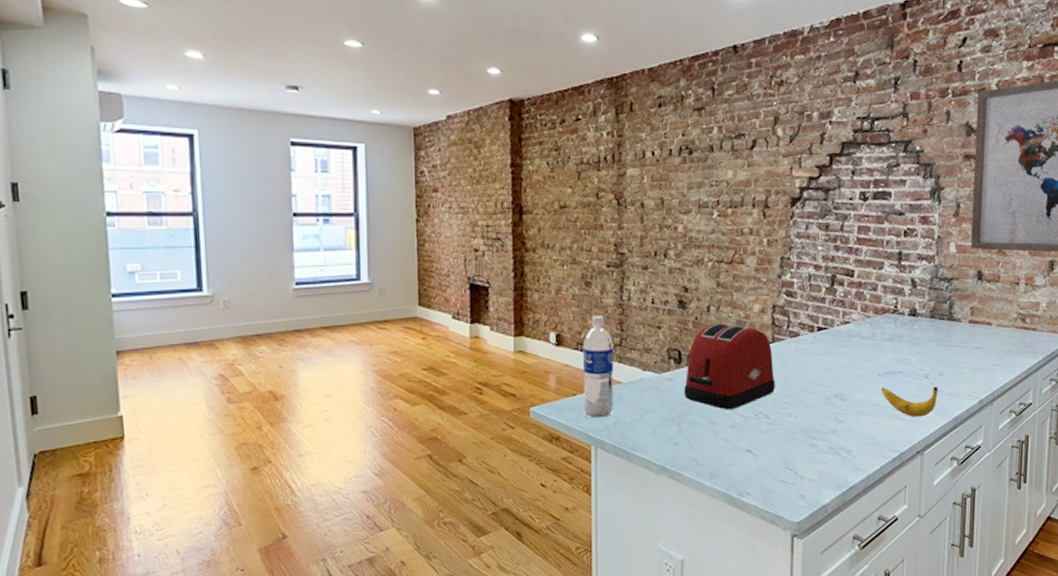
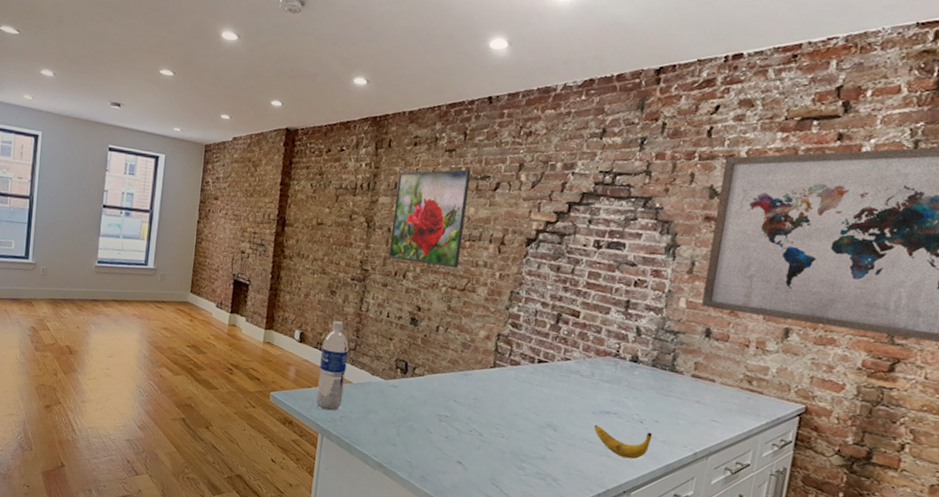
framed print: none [645,129,724,240] -> present [388,169,471,269]
toaster: present [684,323,775,410] -> none [406,342,493,423]

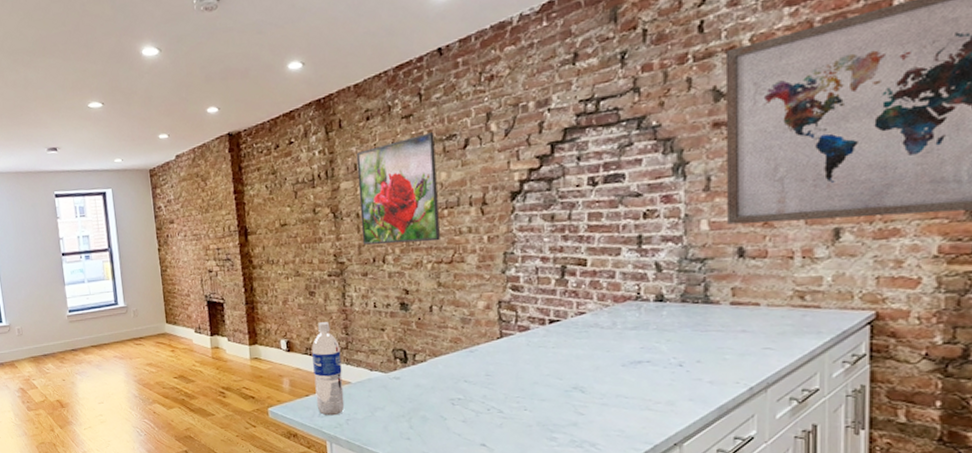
banana: present [594,424,653,459] -> none [627,374,696,408]

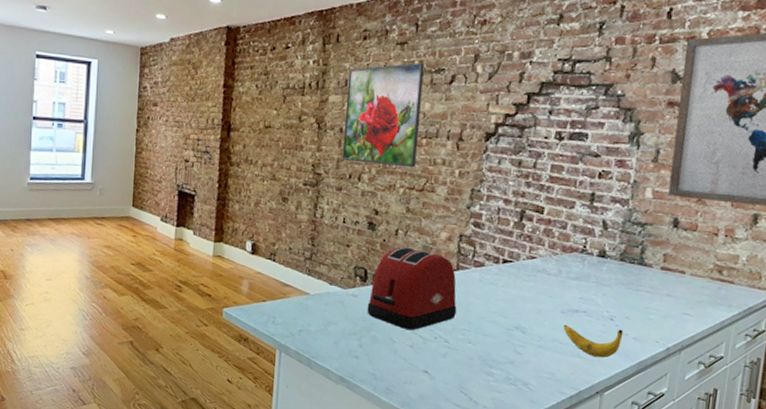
water bottle: present [312,322,345,416] -> none [272,229,304,325]
toaster: none [412,322,507,405] -> present [367,247,457,331]
banana: none [627,374,696,408] -> present [563,324,624,358]

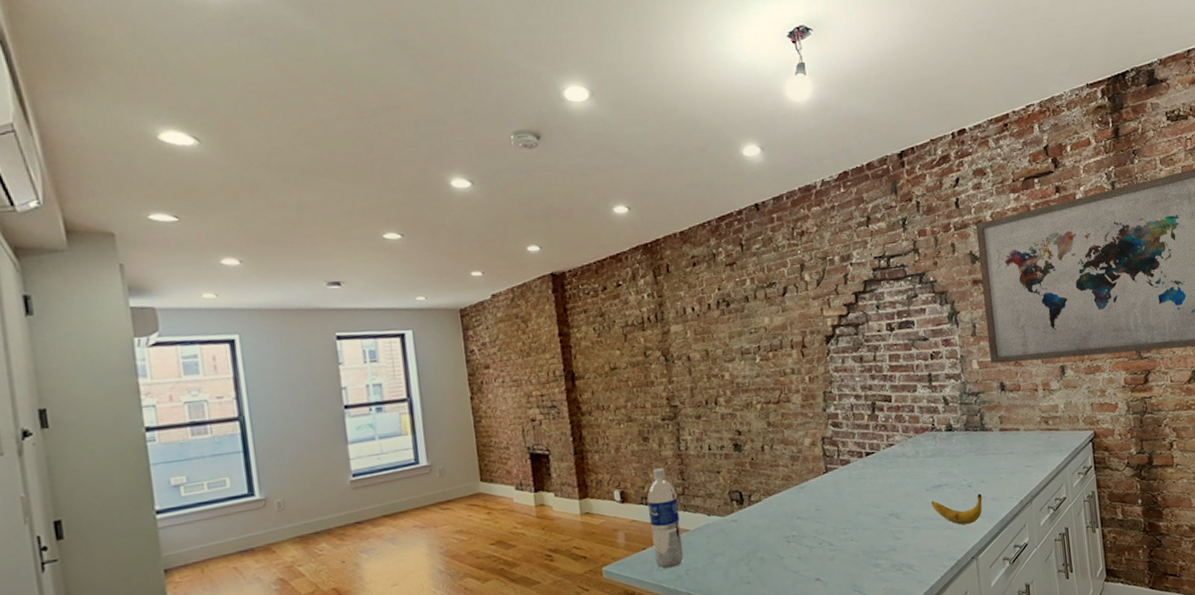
water bottle: none [272,229,304,325] -> present [647,468,684,569]
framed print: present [342,63,425,168] -> none [684,280,767,388]
toaster: present [367,247,457,331] -> none [749,460,835,543]

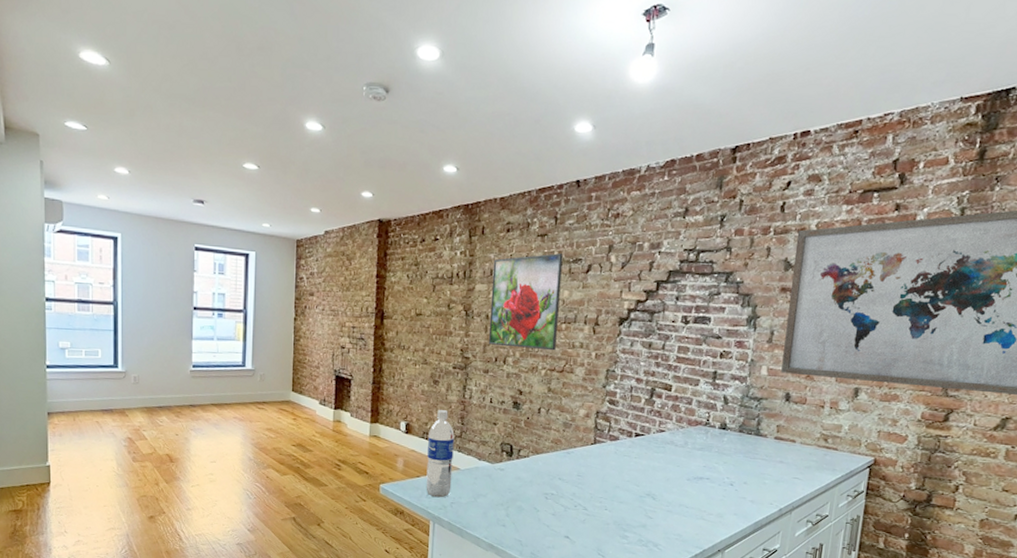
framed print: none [684,280,767,388] -> present [488,253,563,351]
banana: present [931,493,983,525] -> none [689,490,742,520]

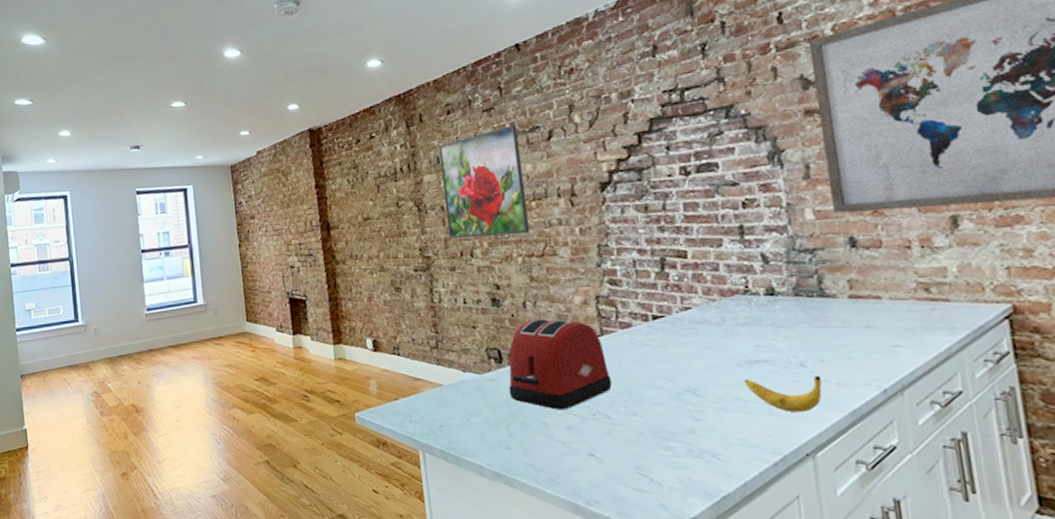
water bottle: present [426,410,455,498] -> none [399,319,437,422]
toaster: none [513,423,594,500] -> present [508,318,612,410]
banana: none [689,490,742,520] -> present [744,375,822,413]

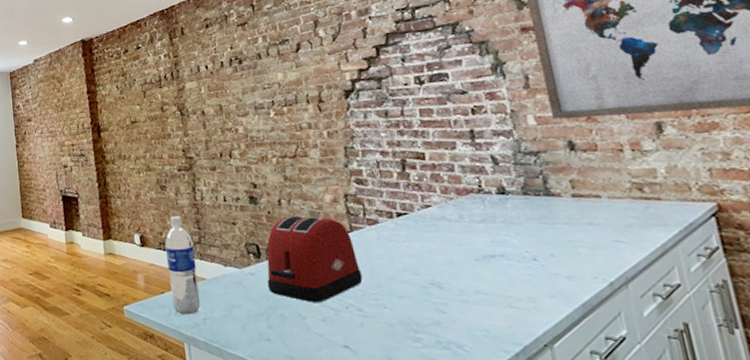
water bottle: none [399,319,437,422] -> present [165,216,201,315]
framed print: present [438,125,530,239] -> none [198,38,282,141]
banana: present [744,375,822,413] -> none [483,269,555,305]

